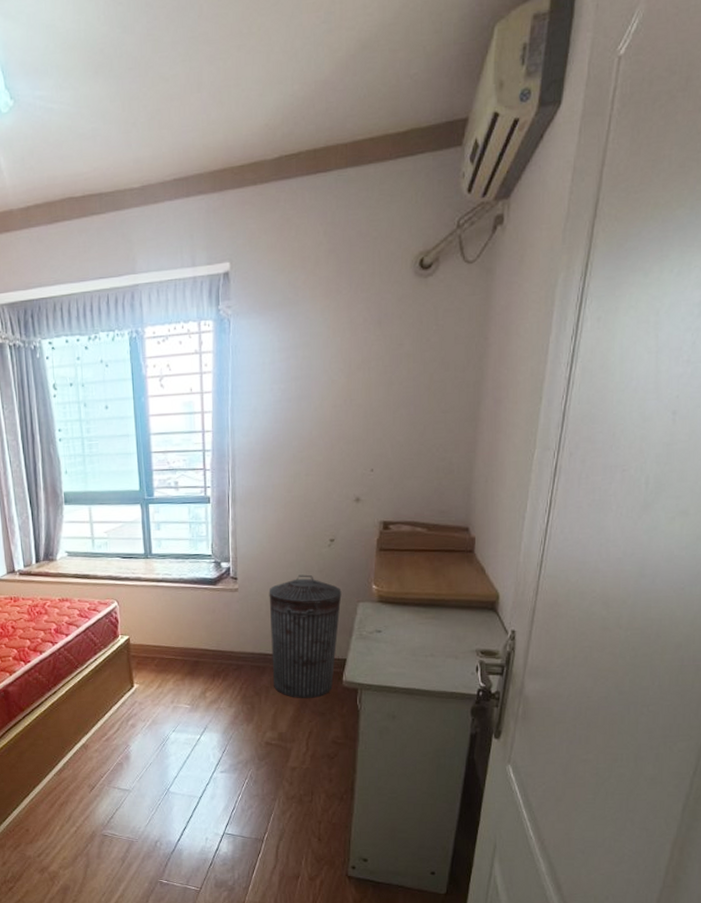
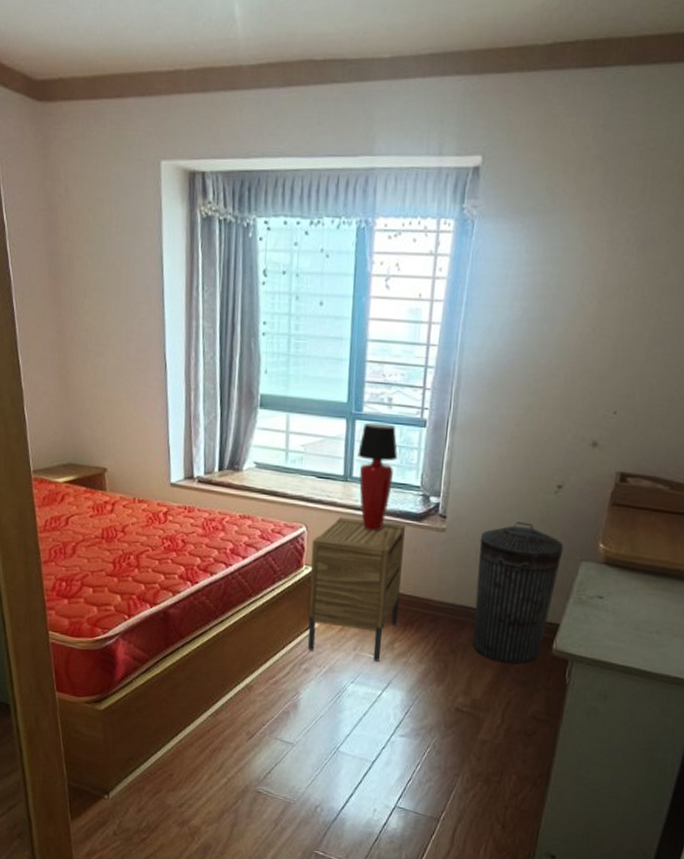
nightstand: none [124,589,206,711] -> present [308,517,405,663]
table lamp: none [154,504,188,598] -> present [357,422,398,531]

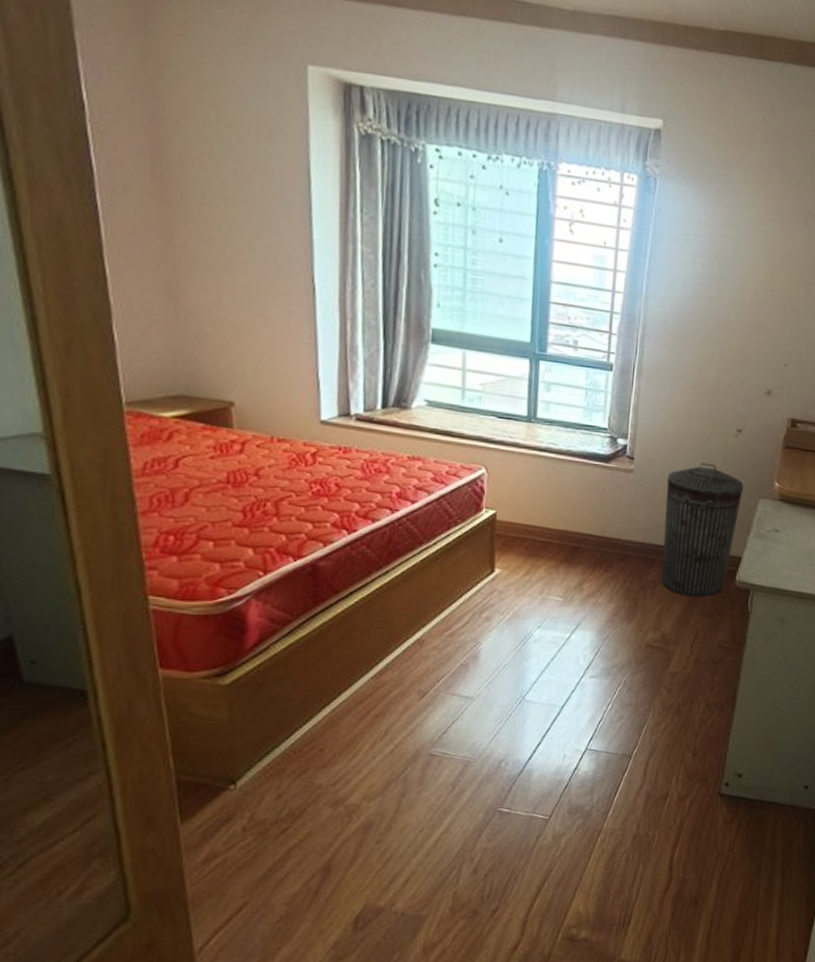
nightstand: present [308,517,405,663] -> none [489,458,593,605]
table lamp: present [357,422,398,531] -> none [542,364,584,472]

